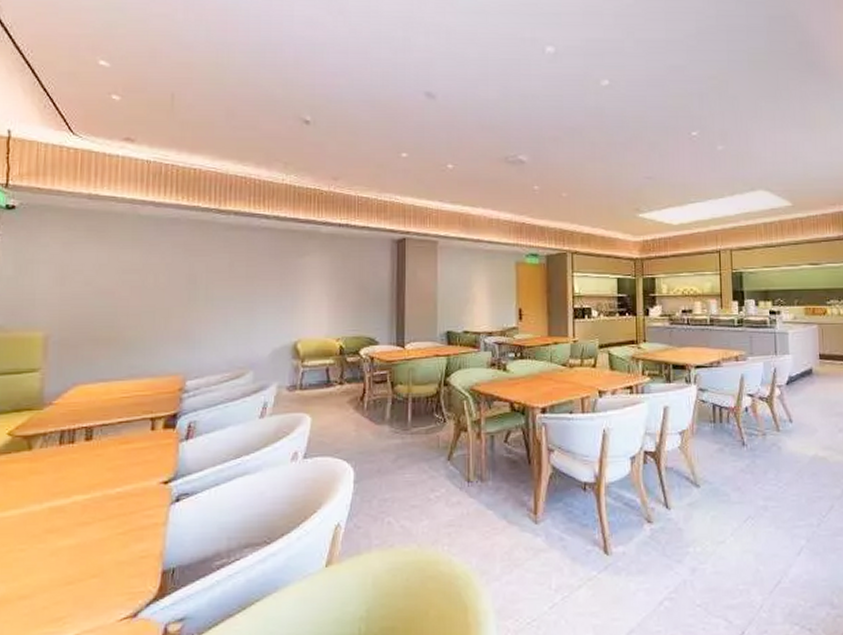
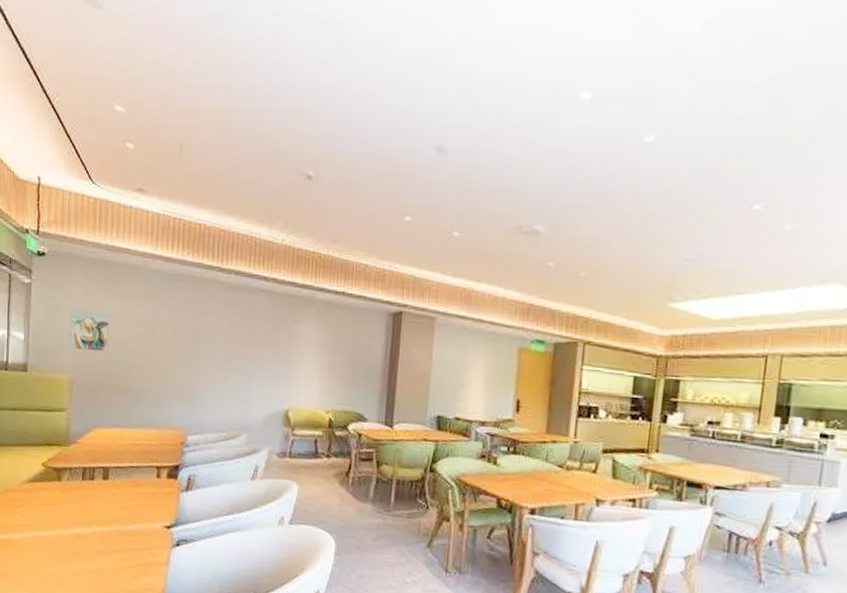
wall art: none [43,261,93,304] -> present [68,309,109,352]

